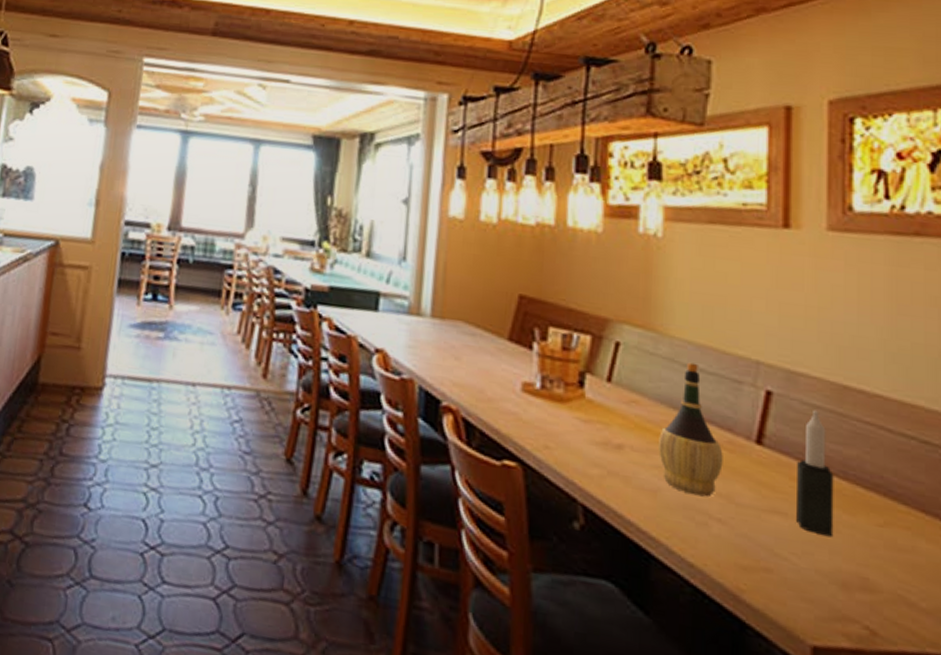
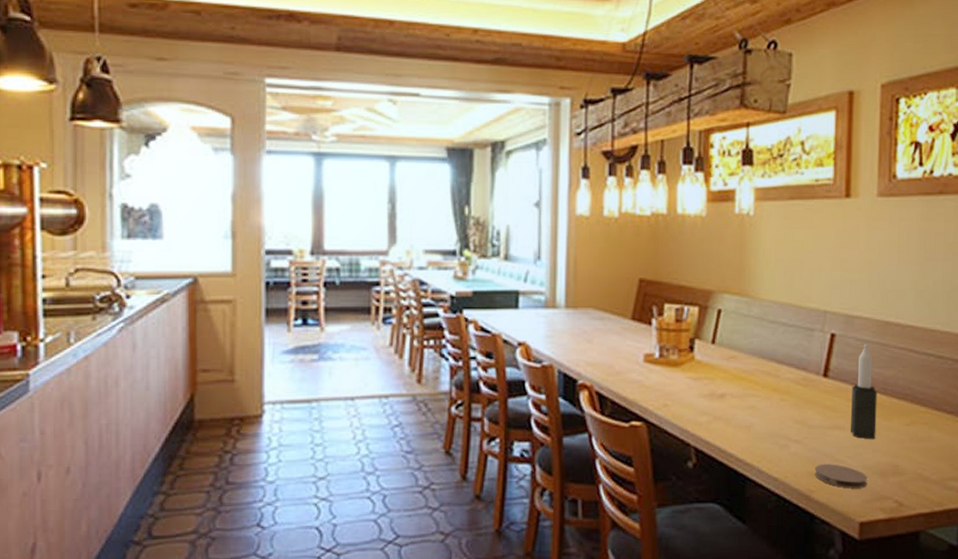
wine bottle: present [658,362,723,497] -> none [752,319,799,425]
coaster: none [745,556,823,601] -> present [814,463,868,489]

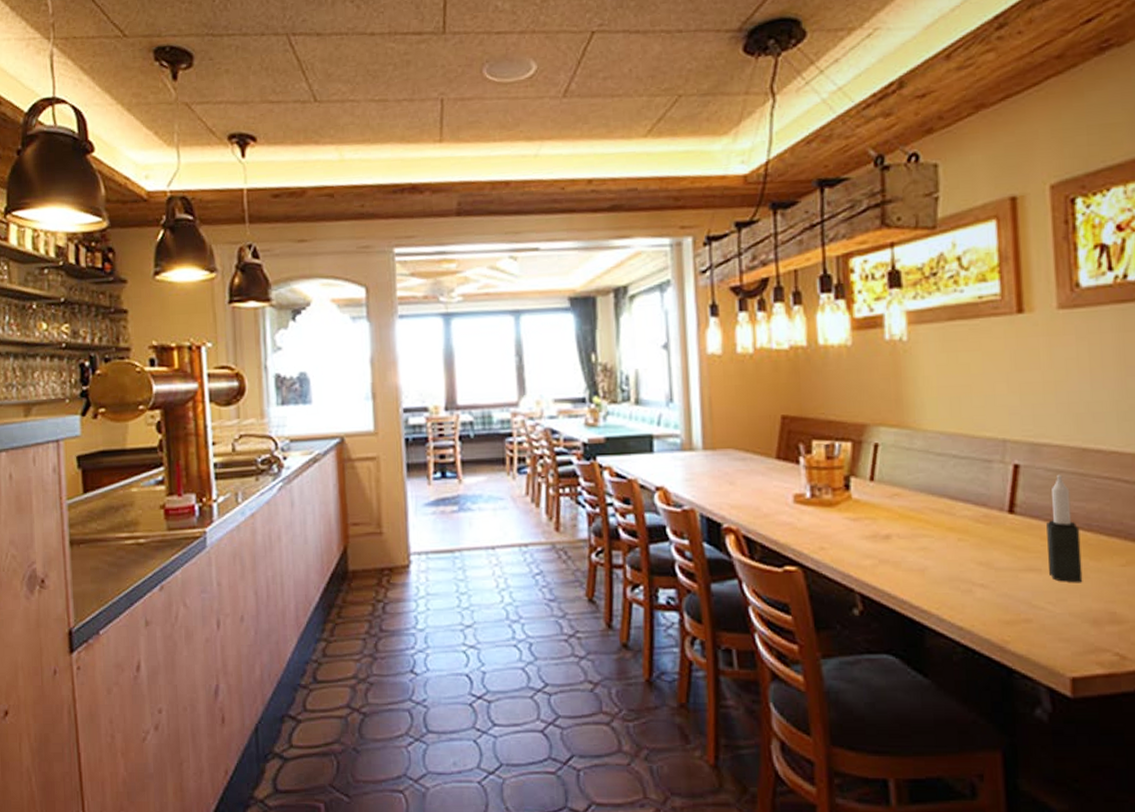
coaster: present [814,463,868,489] -> none [1008,610,1077,639]

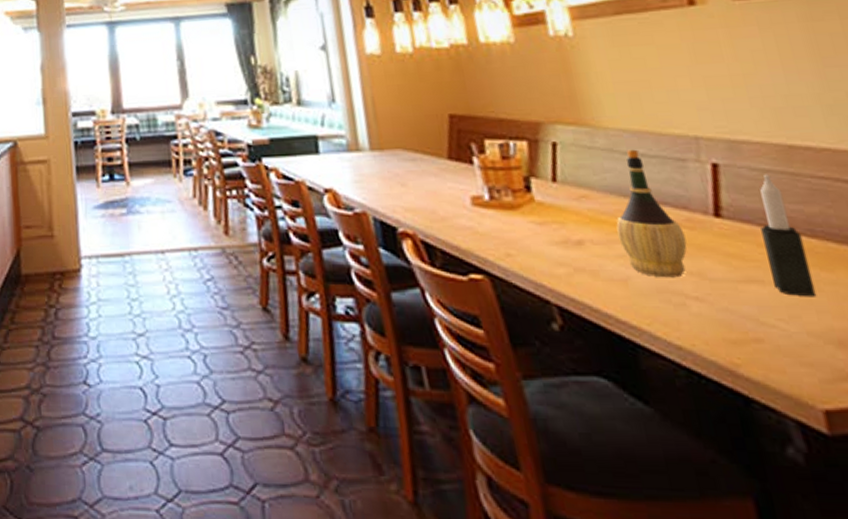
wine bottle: none [922,451,981,568] -> present [616,149,687,278]

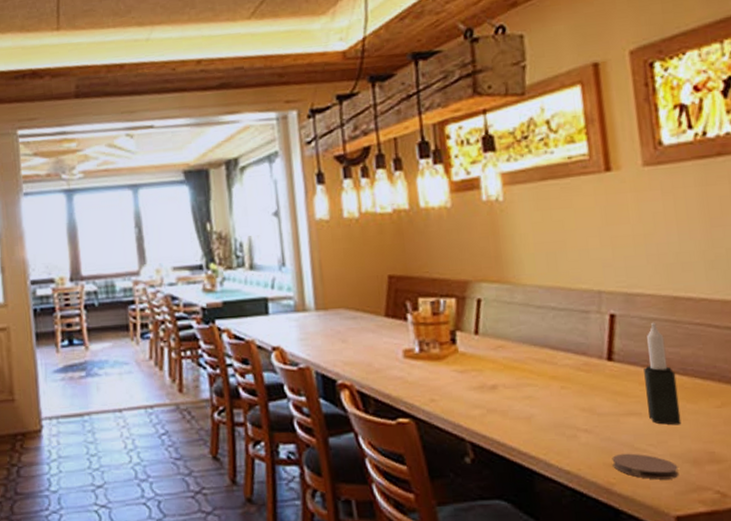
wine bottle: present [616,149,687,278] -> none [526,303,583,415]
coaster: none [733,328,822,363] -> present [612,453,679,480]

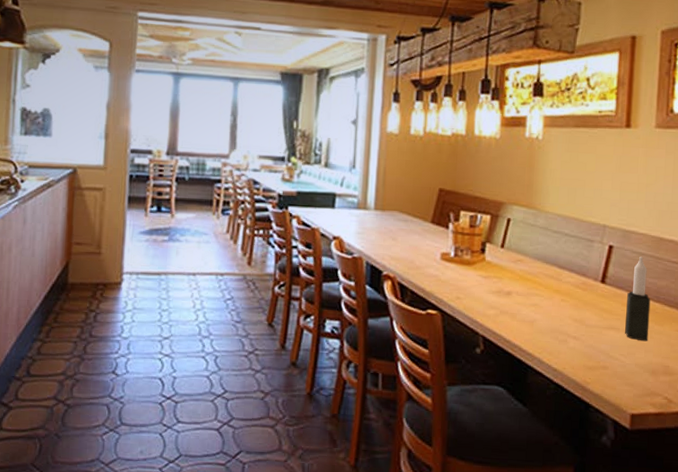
coaster: present [612,453,679,480] -> none [590,359,640,384]

